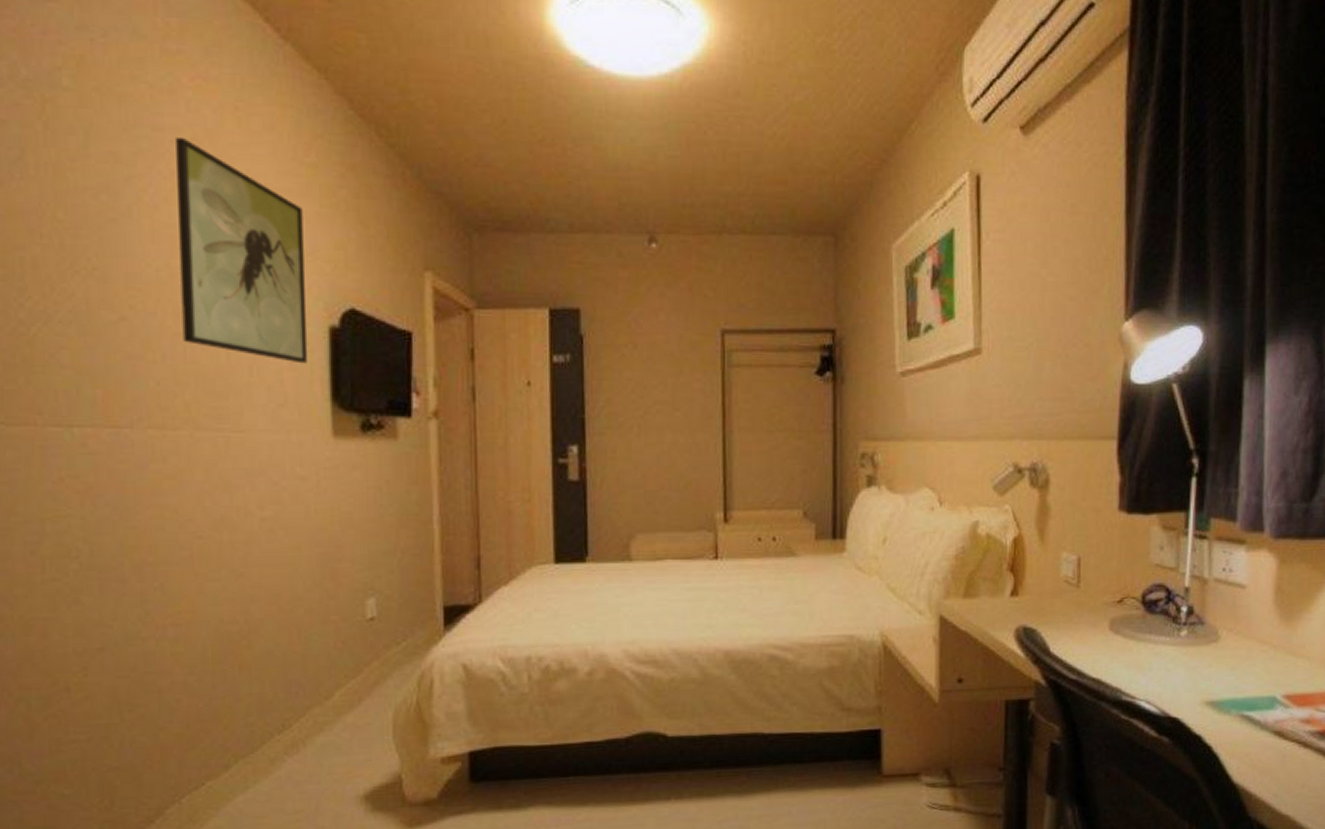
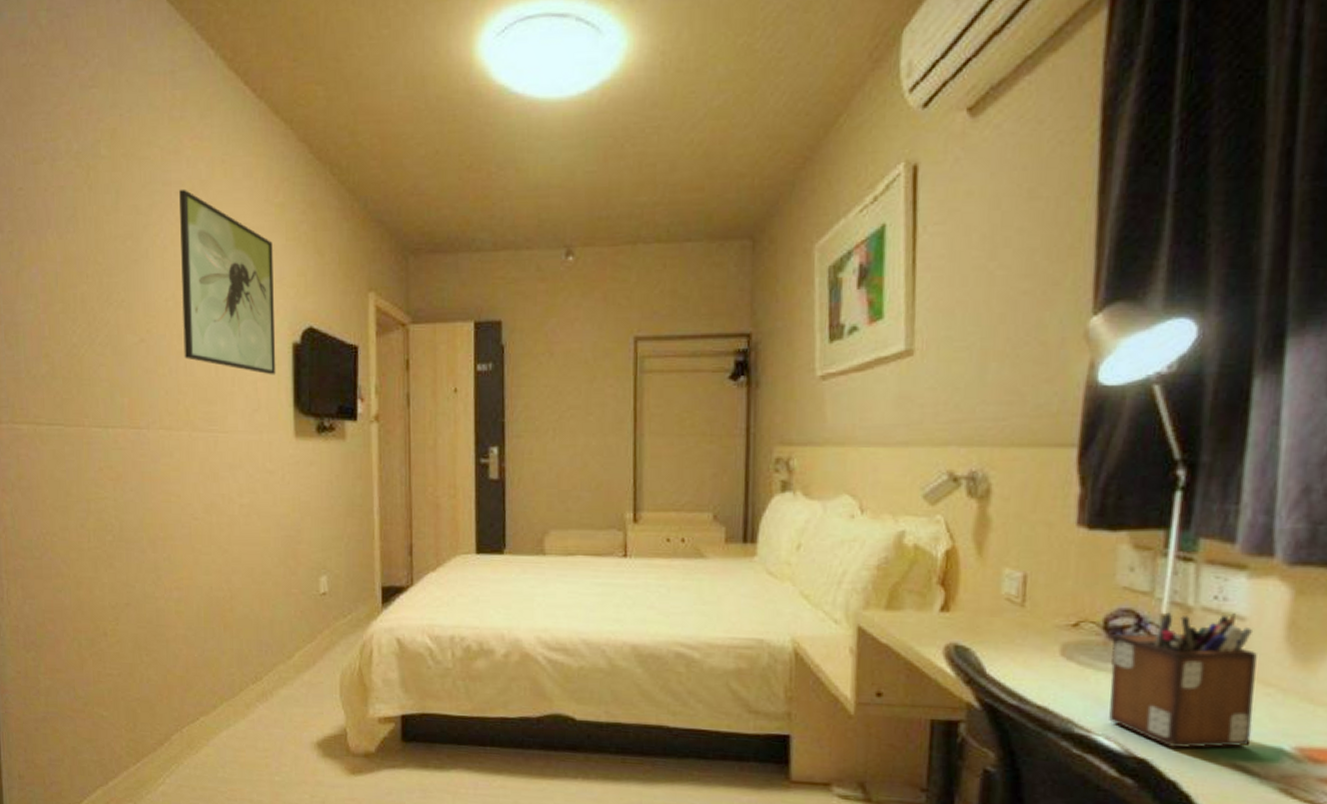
desk organizer: none [1148,582,1255,706] -> present [1109,612,1257,749]

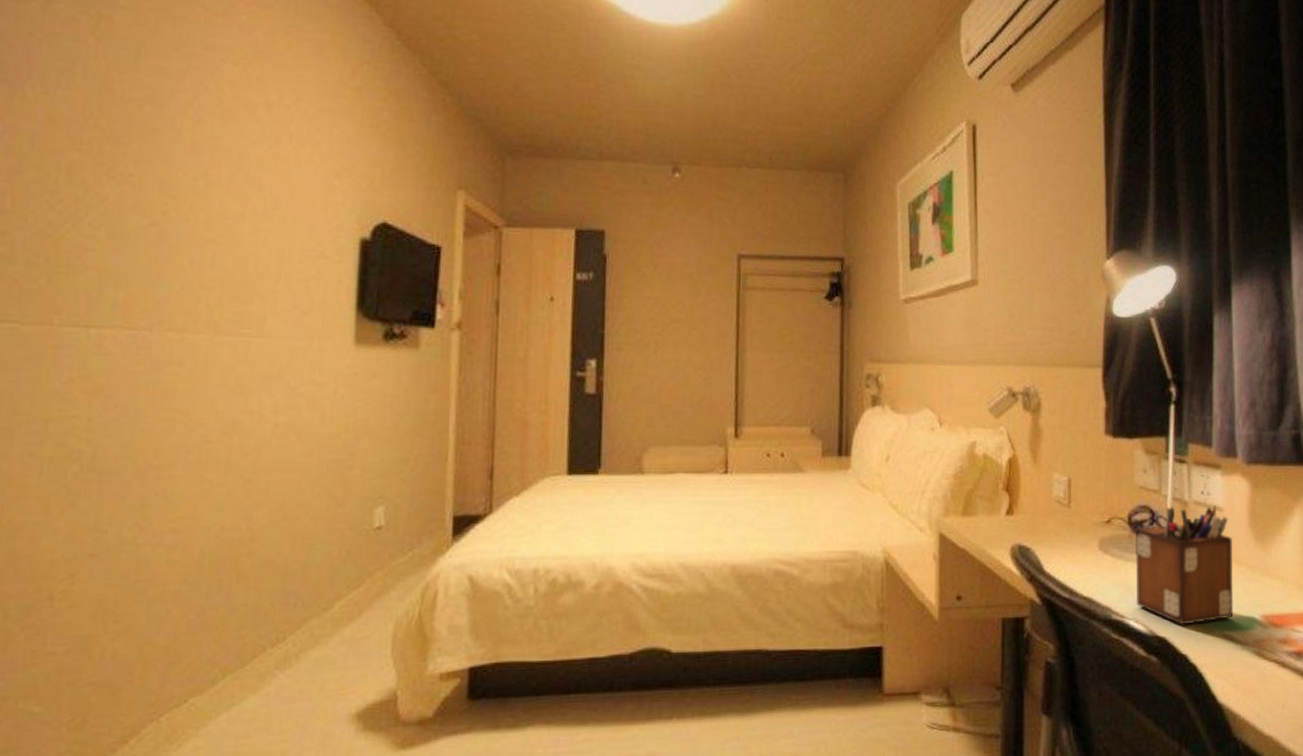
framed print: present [179,189,276,375] -> none [213,56,344,273]

